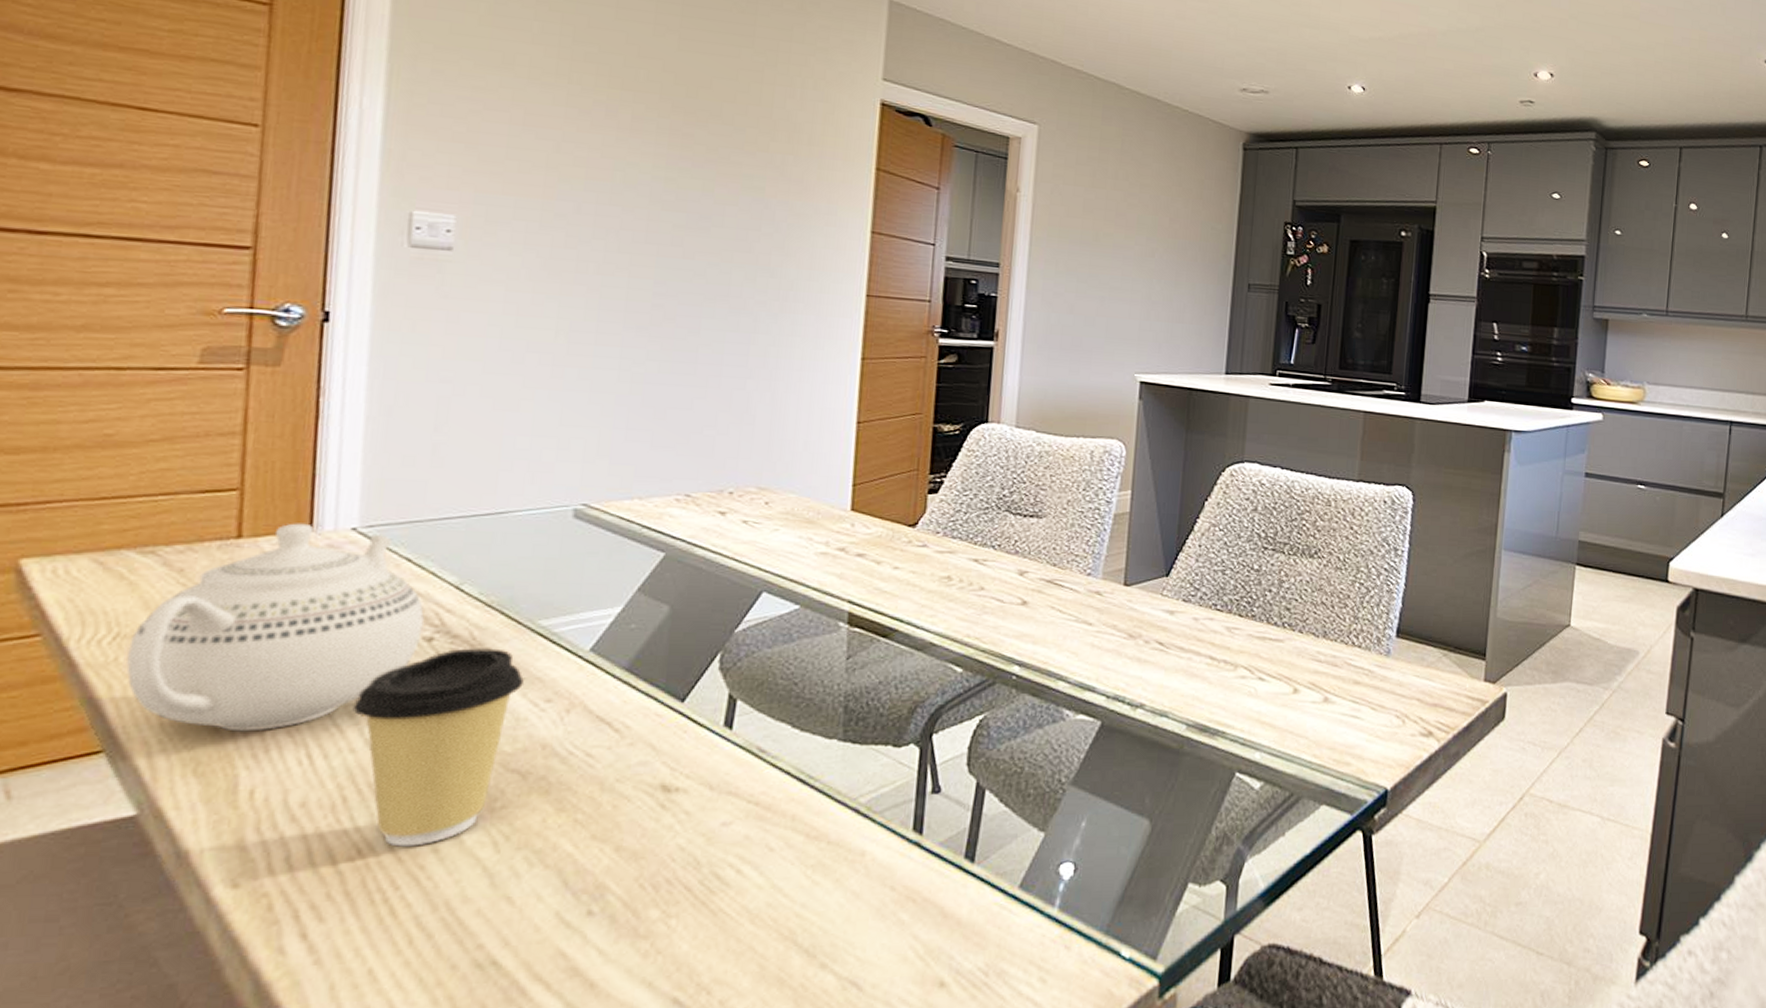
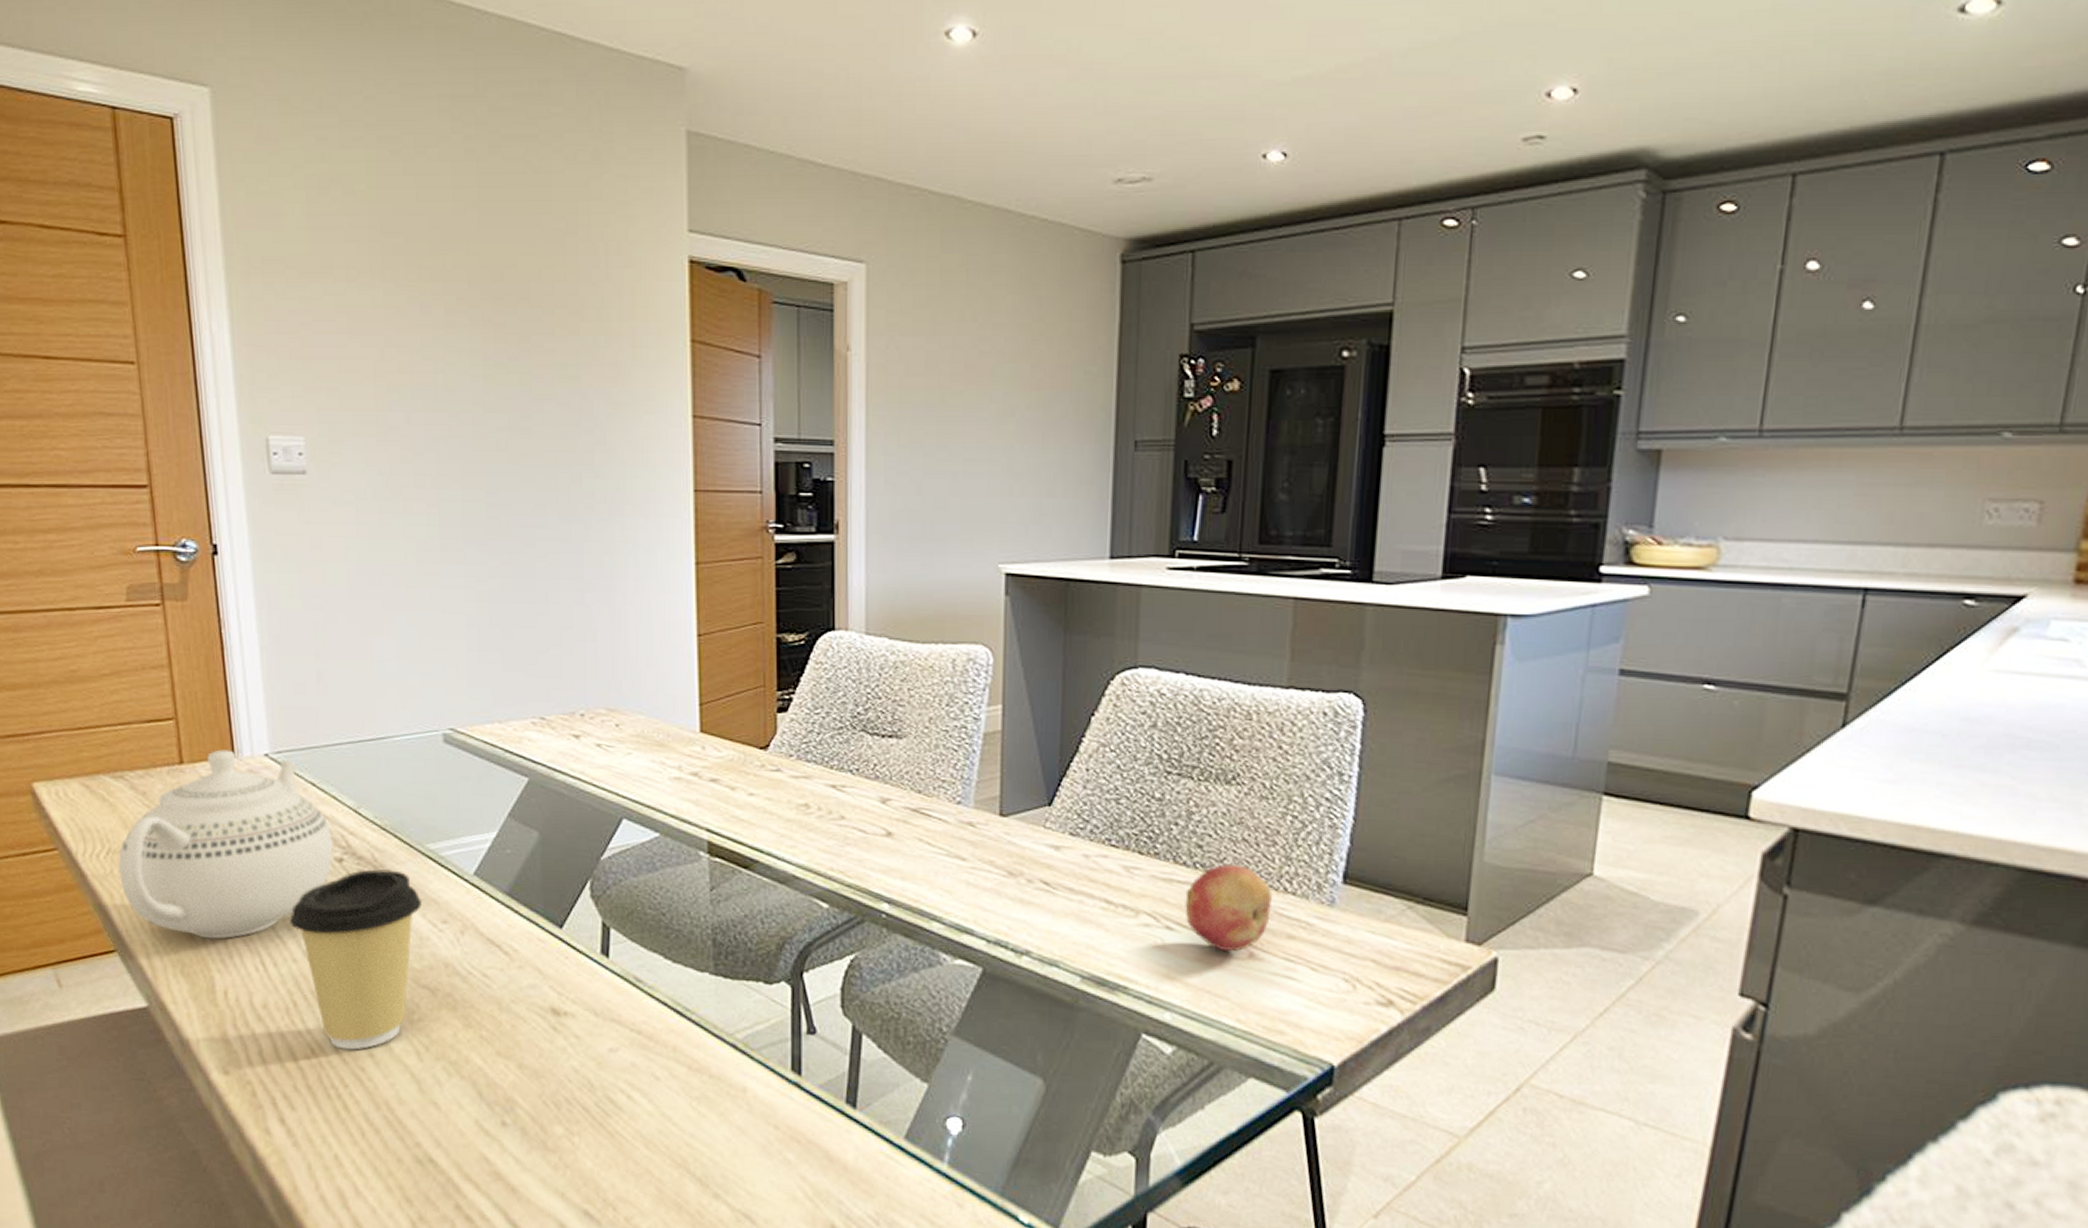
fruit: none [1274,623,1343,697] -> present [1185,864,1272,952]

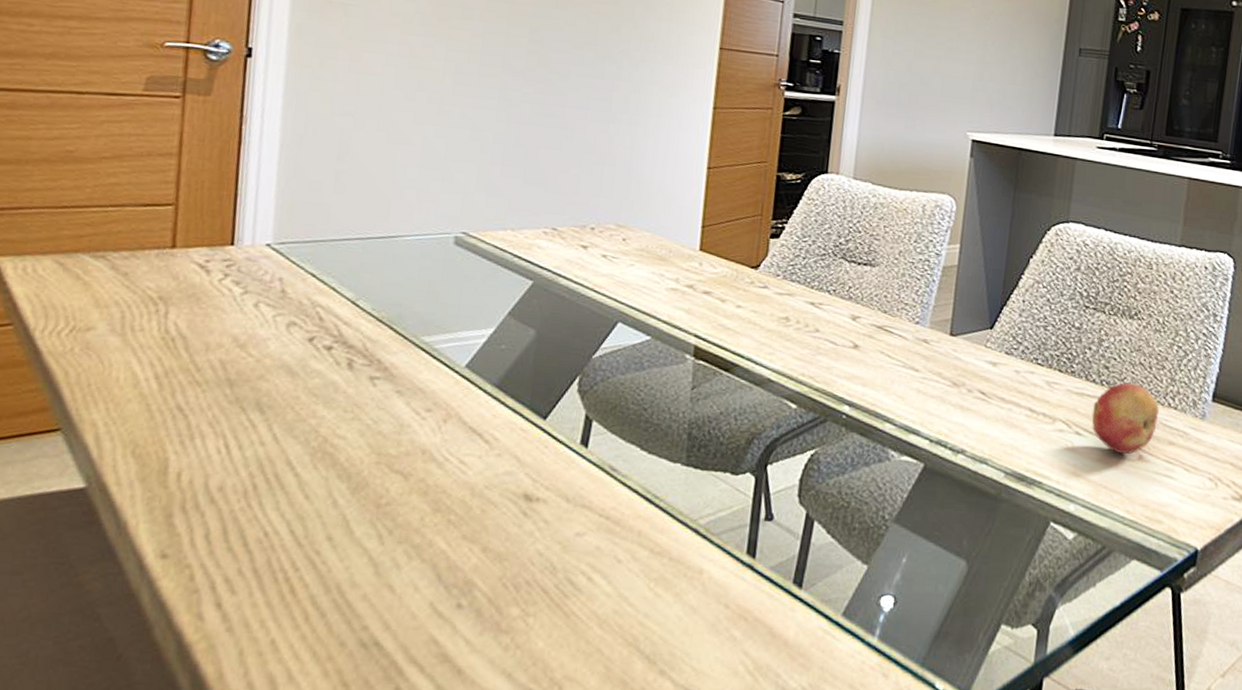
teapot: present [118,749,334,939] -> none [80,237,326,421]
coffee cup: present [289,869,423,1050] -> none [263,358,409,533]

